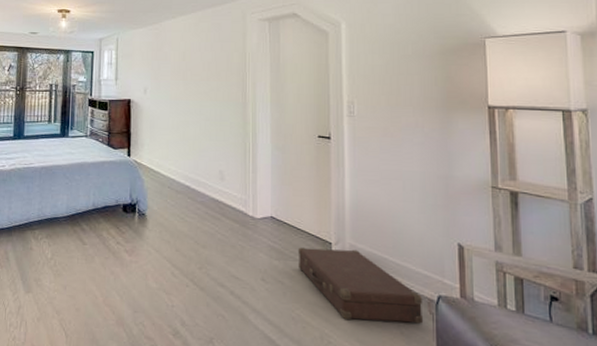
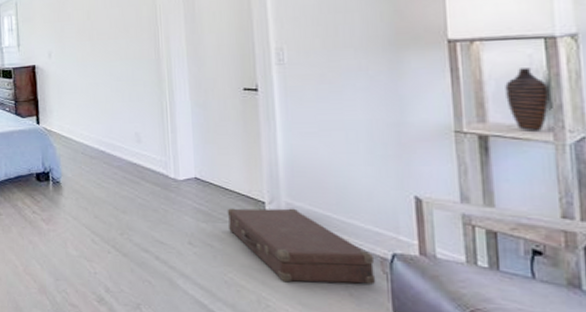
decorative vase: none [532,135,566,191] -> present [505,67,550,131]

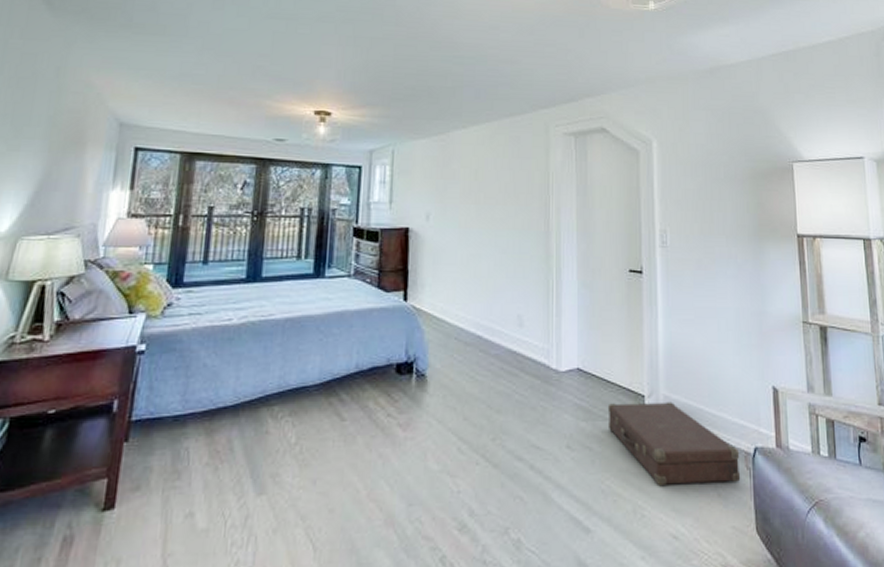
decorative vase: present [505,67,550,131] -> none [838,265,868,324]

